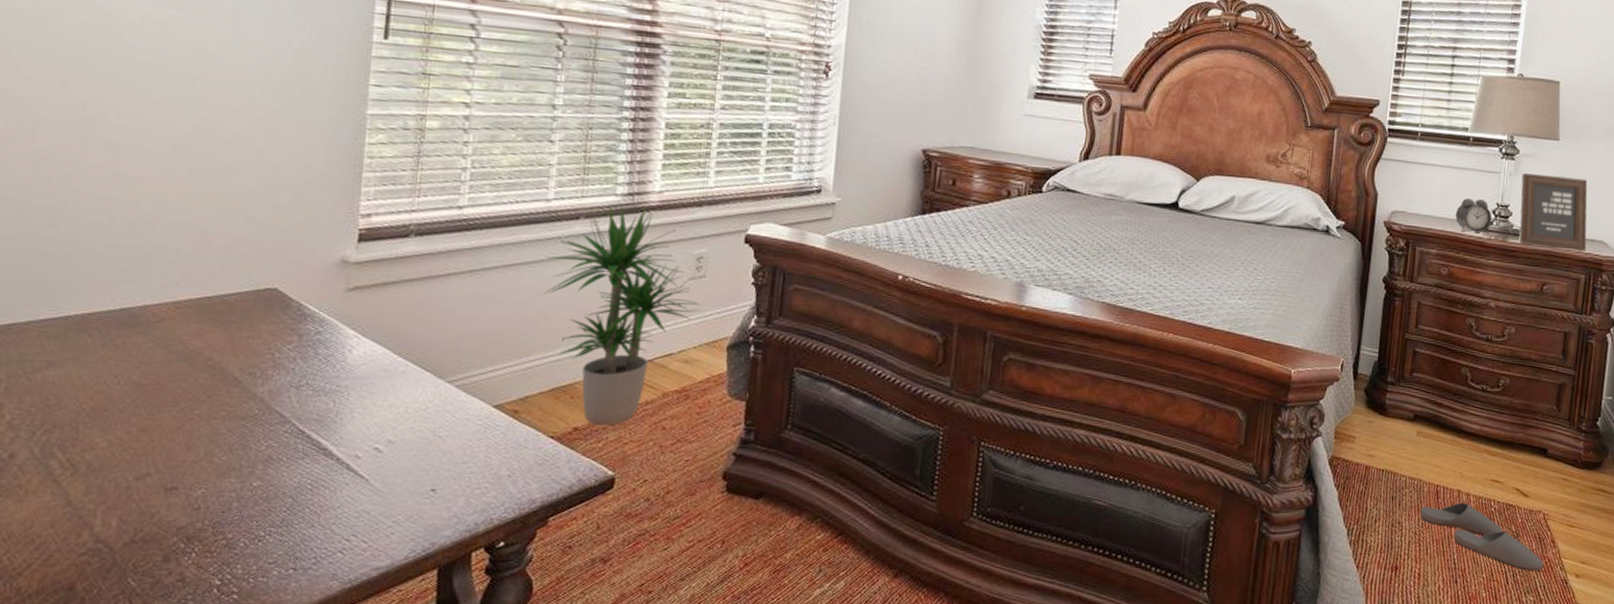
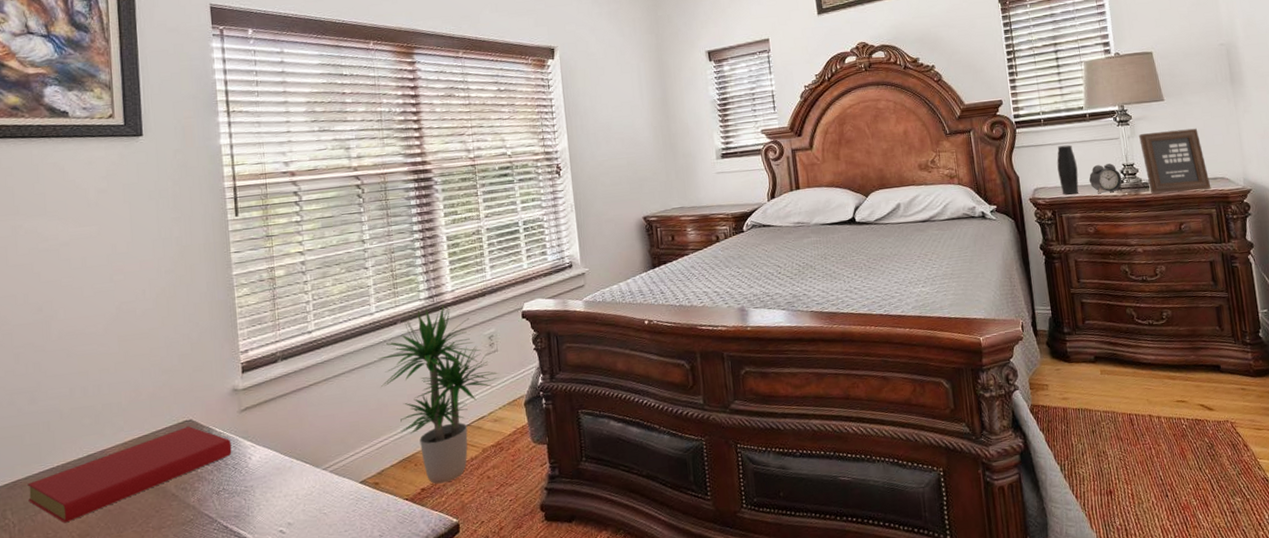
book: none [25,296,328,390] -> present [27,426,232,523]
slippers: present [1420,502,1544,571] -> none [1120,424,1243,475]
vase: none [1422,167,1447,228] -> present [1056,145,1079,195]

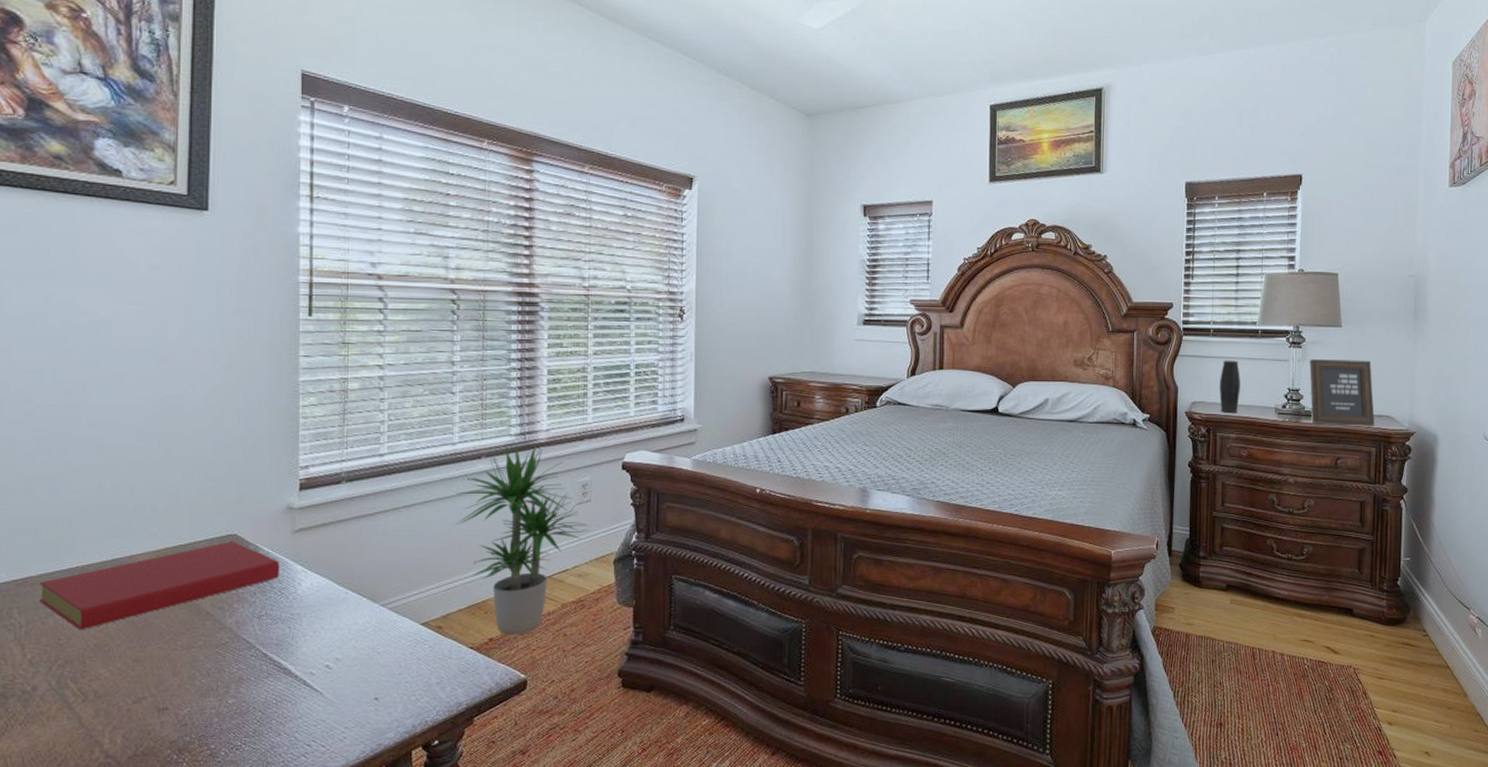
alarm clock: present [1089,163,1123,194] -> none [1250,386,1285,417]

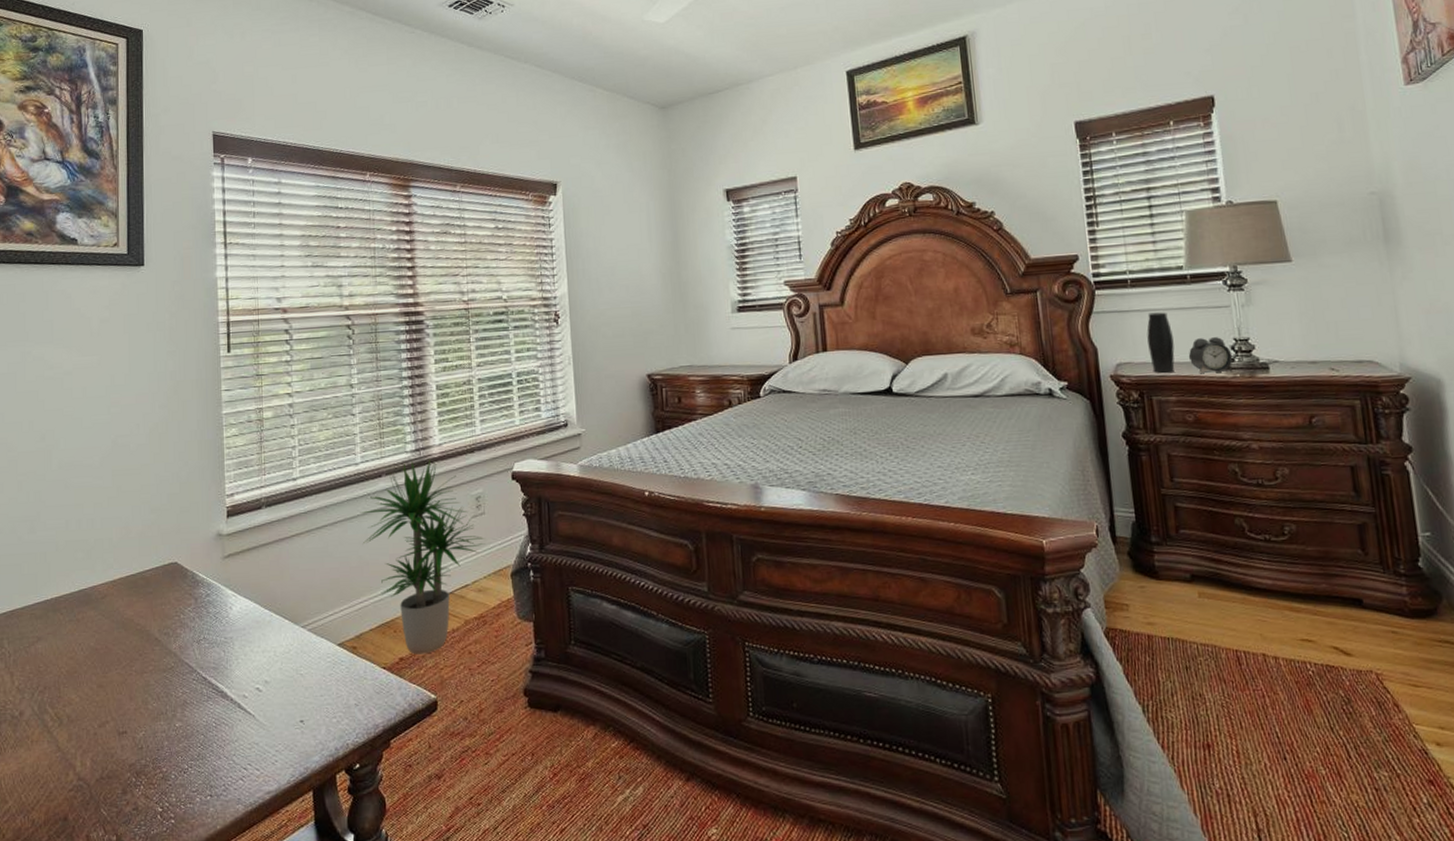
book: present [39,542,280,630] -> none [23,569,214,658]
alarm clock: none [1250,386,1285,417] -> present [1188,337,1233,374]
picture frame: present [1309,359,1375,426] -> none [1256,297,1355,377]

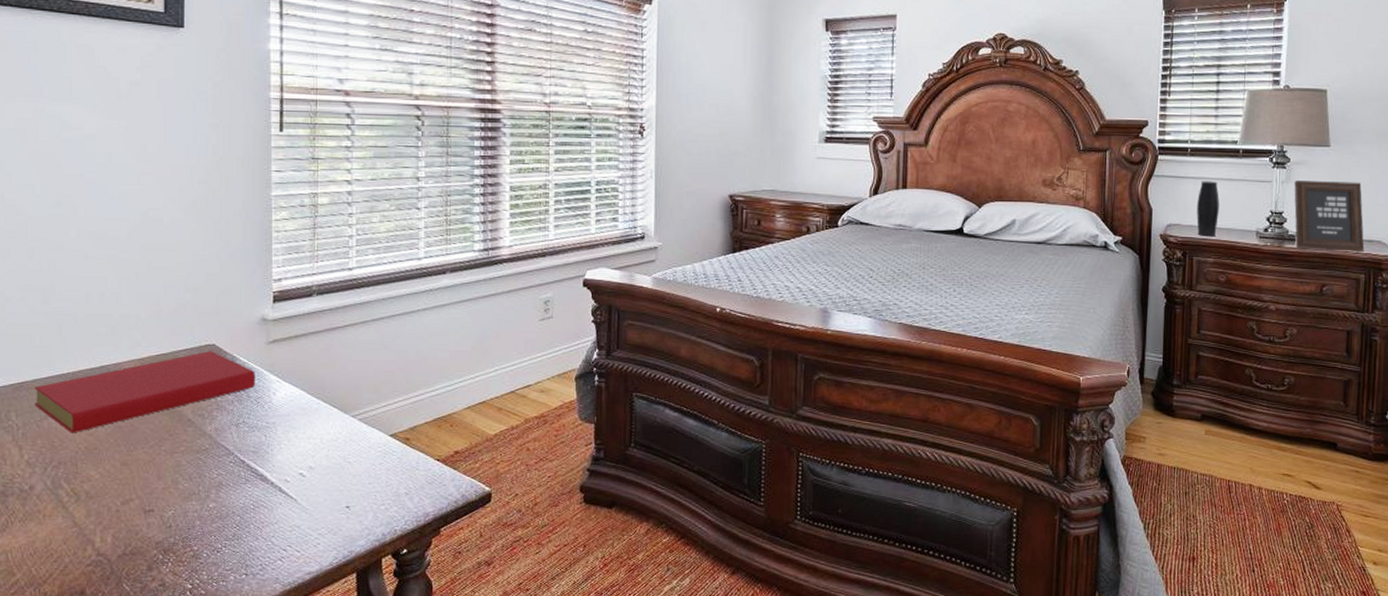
book: none [23,569,214,658] -> present [34,351,256,433]
potted plant: present [361,459,485,655] -> none [421,259,551,449]
alarm clock: present [1188,337,1233,374] -> none [1229,208,1267,241]
picture frame: none [1256,297,1355,377] -> present [1294,181,1365,252]

